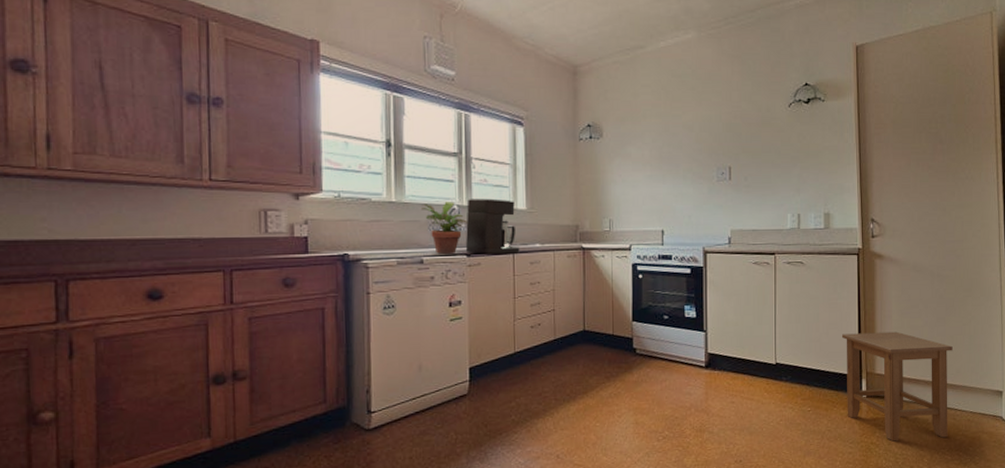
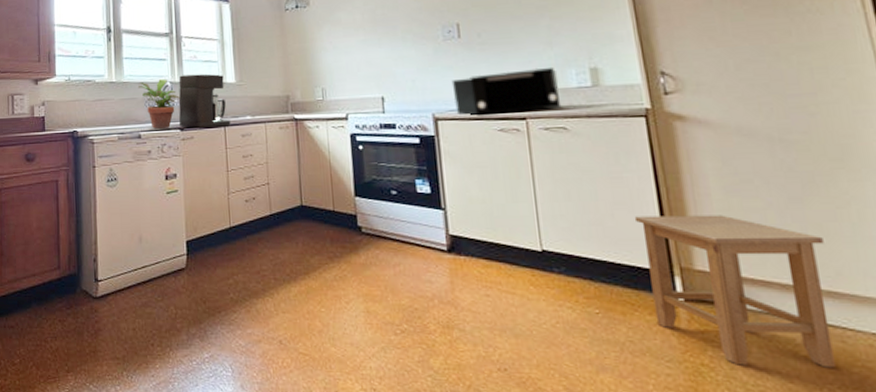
microwave: none [720,210,801,250] -> present [451,66,562,116]

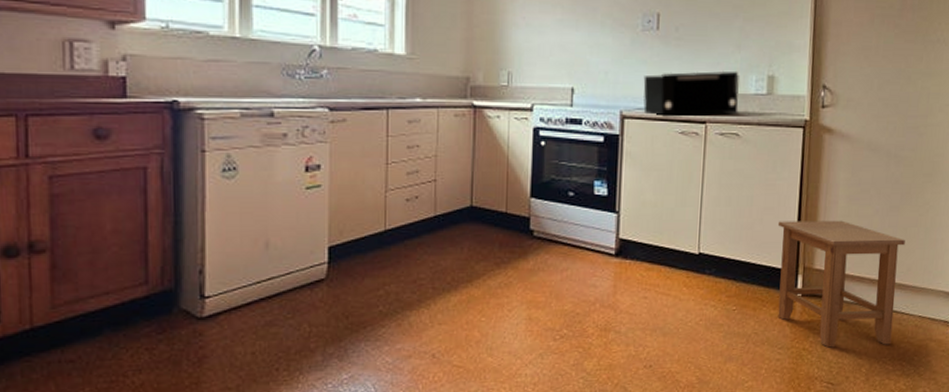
potted plant: present [137,79,181,129] -> none [272,40,332,106]
coffee maker: present [178,73,231,129] -> none [327,38,396,111]

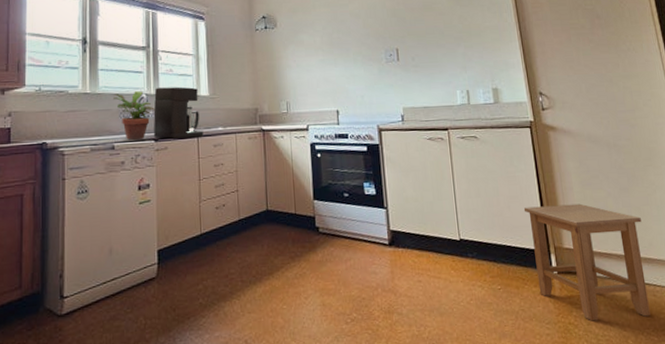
potted plant: none [272,40,332,106] -> present [112,91,156,140]
coffee maker: none [327,38,396,111] -> present [153,86,204,140]
microwave: present [643,71,739,117] -> none [392,87,473,127]

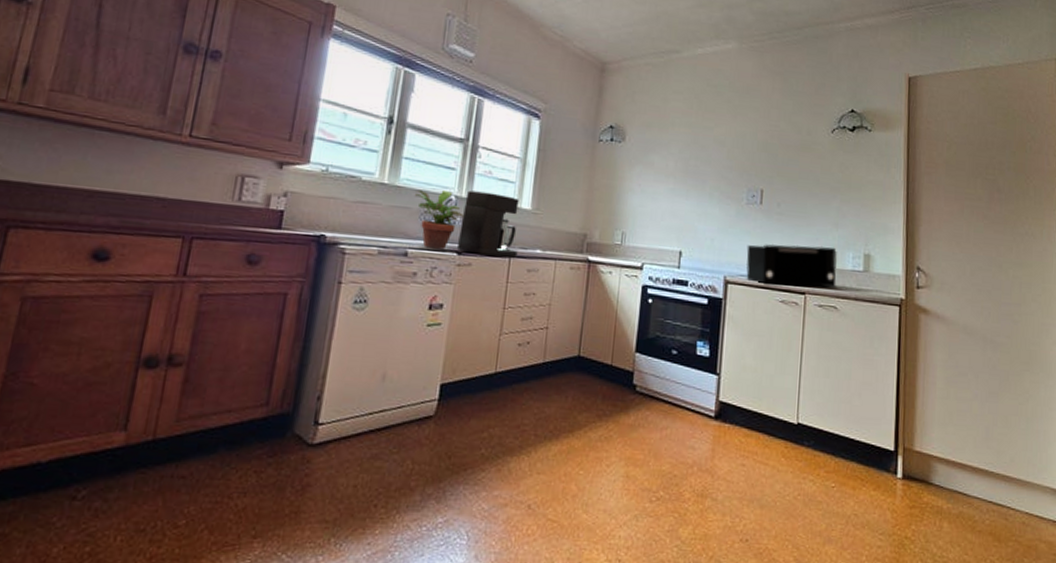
microwave: none [392,87,473,127] -> present [746,244,837,288]
stool: present [523,203,651,321] -> none [876,397,1006,542]

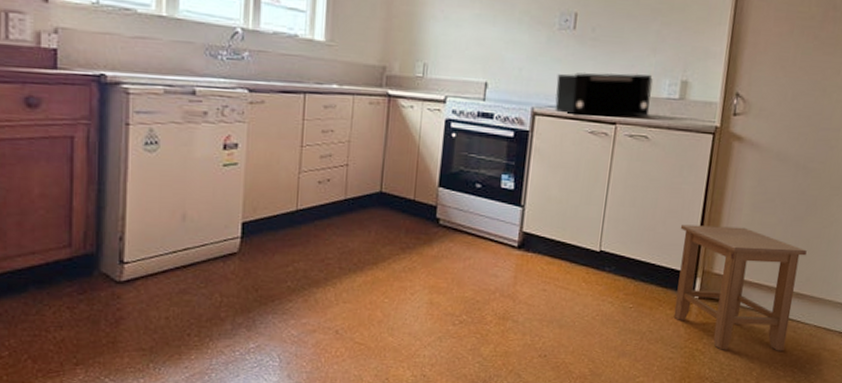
potted plant: present [414,189,465,249] -> none [196,22,253,87]
coffee maker: present [456,190,519,259] -> none [247,21,313,95]
stool: none [876,397,1006,542] -> present [673,224,807,351]

